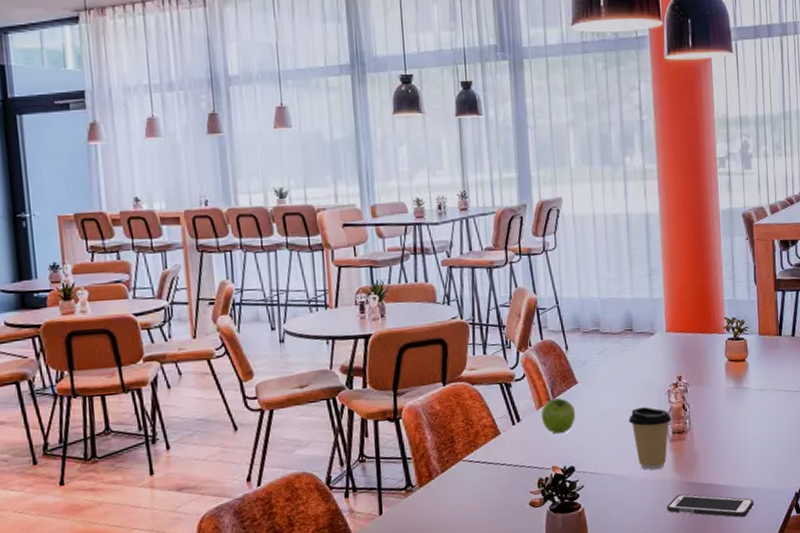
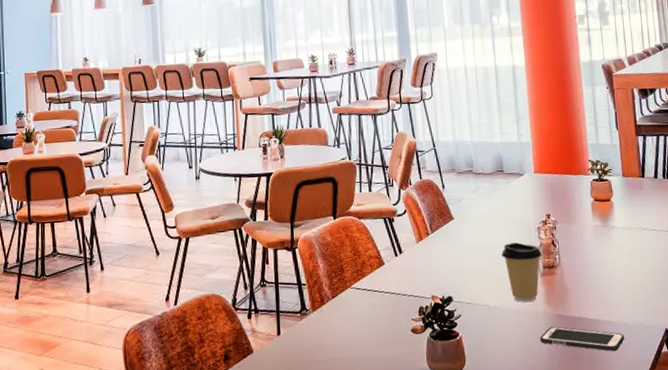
fruit: present [541,398,576,434] -> none [420,233,453,266]

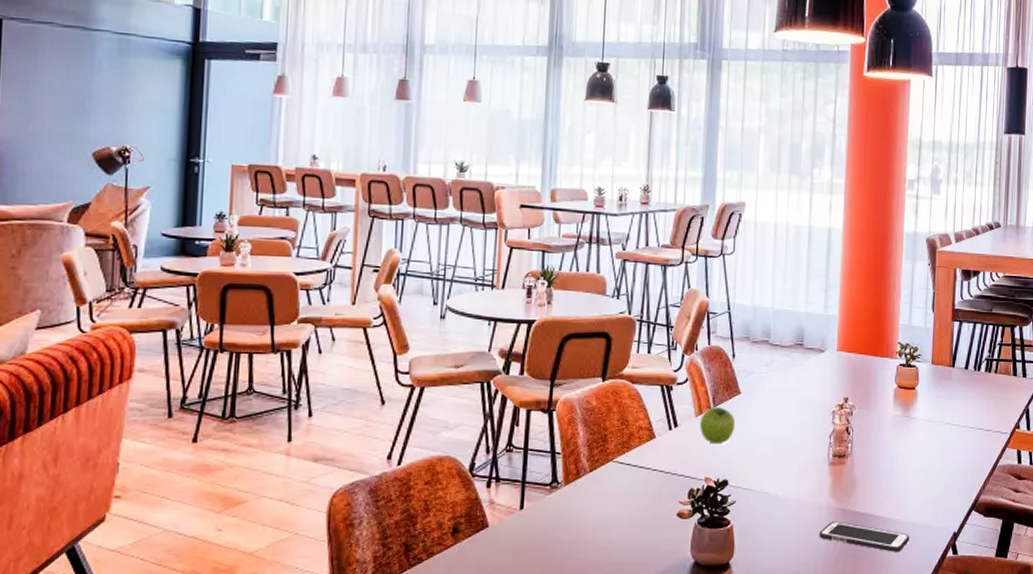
fruit: none [420,233,453,266] -> present [699,407,736,444]
coffee cup: present [501,242,542,303] -> none [788,426,834,493]

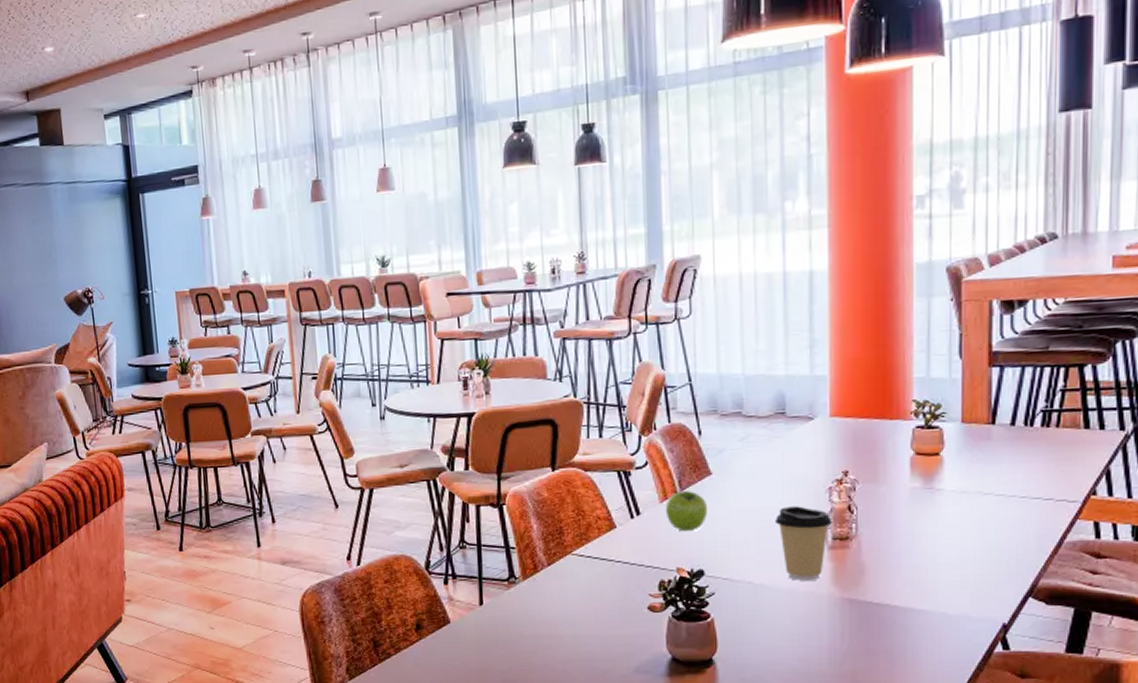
coffee cup: none [788,426,834,493] -> present [774,506,832,582]
cell phone: present [819,521,910,552] -> none [820,612,942,647]

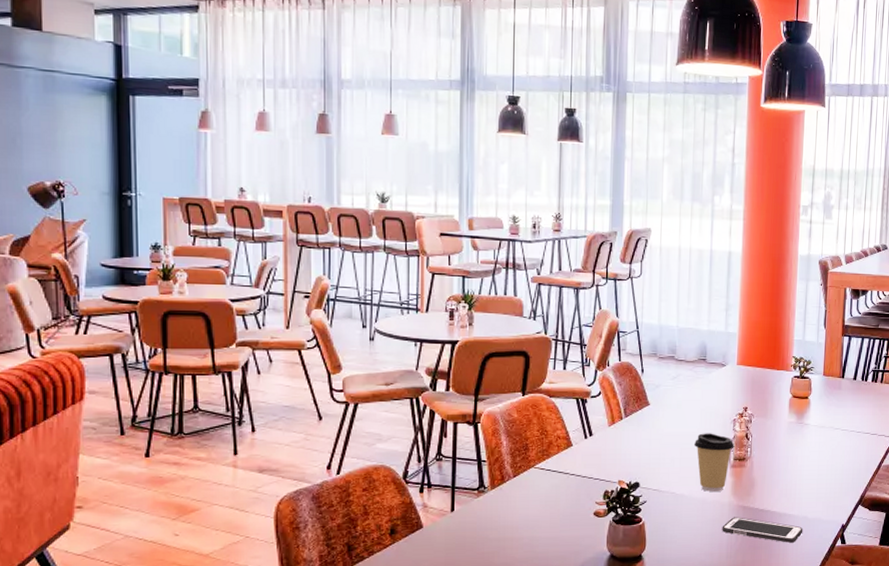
fruit: present [665,491,708,532] -> none [612,418,645,451]
cell phone: none [820,612,942,647] -> present [722,517,803,543]

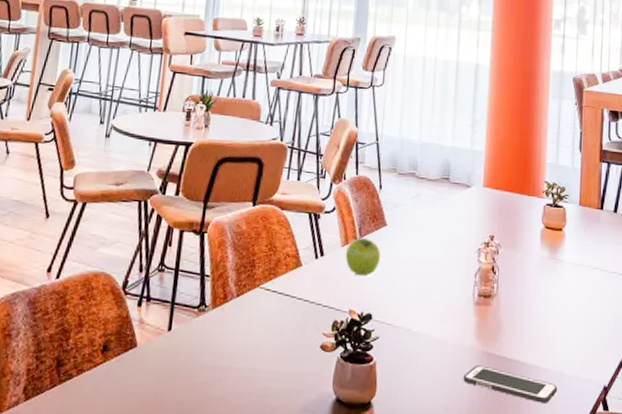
fruit: none [612,418,645,451] -> present [345,238,381,277]
coffee cup: present [693,433,735,493] -> none [433,262,479,334]

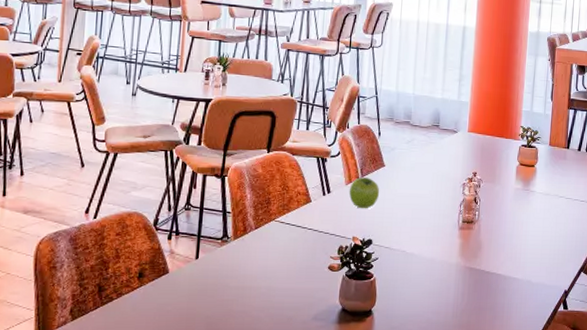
cell phone: present [463,365,558,403] -> none [449,277,527,306]

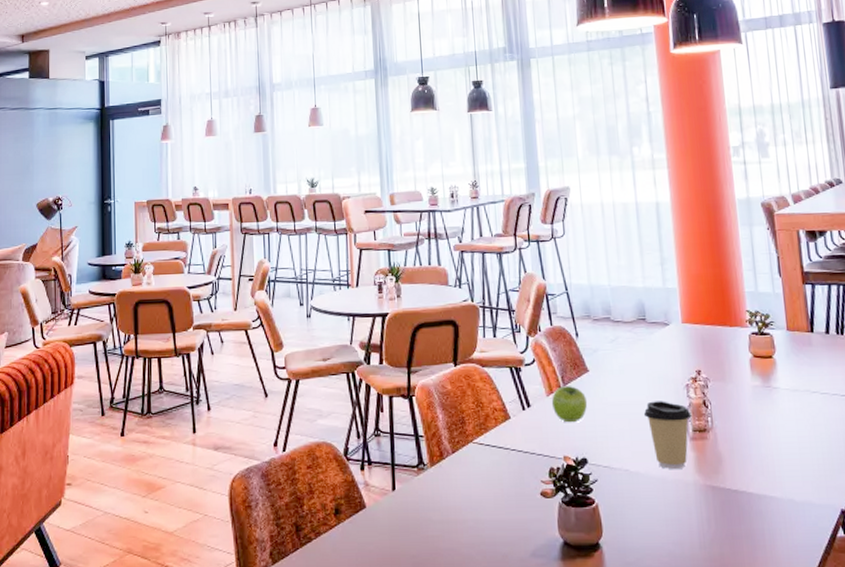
coffee cup: none [424,195,463,253] -> present [643,401,692,470]

